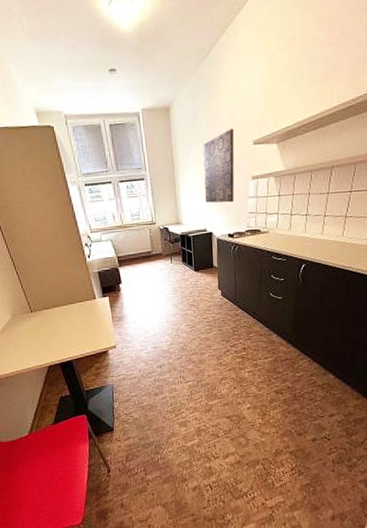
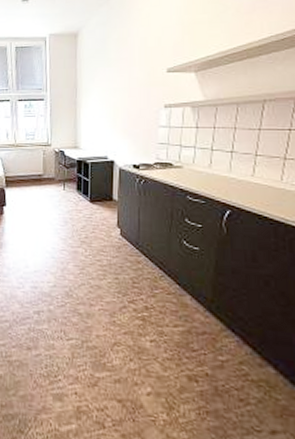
wall art: present [203,128,235,203] -> none [108,55,146,130]

